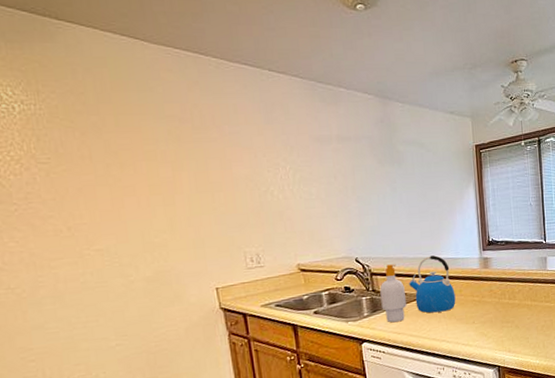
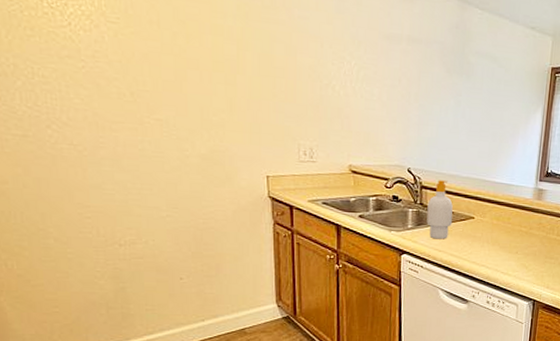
kettle: present [408,255,456,313] -> none [457,178,503,237]

